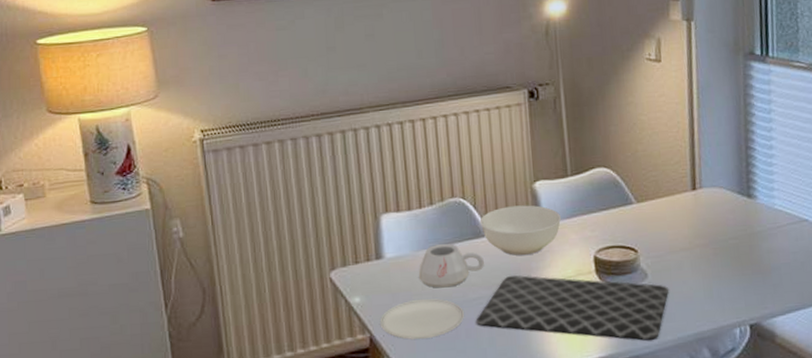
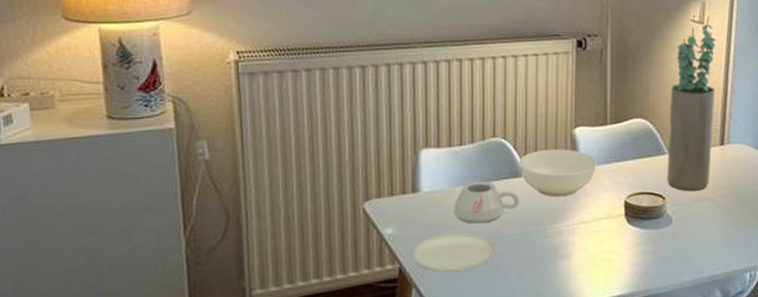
placemat: present [477,275,669,340] -> none [507,214,690,280]
vase: none [631,53,684,242] -> present [667,16,717,191]

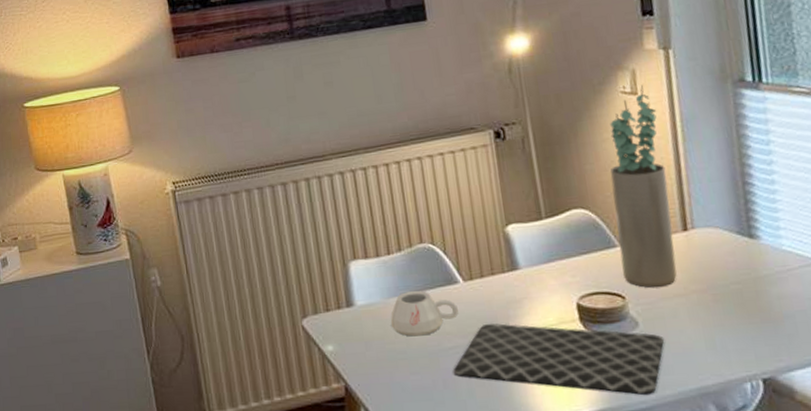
plate: present [411,232,495,272] -> none [354,347,441,389]
placemat: none [507,214,690,280] -> present [454,323,664,394]
bowl: present [518,149,598,197] -> none [451,249,539,303]

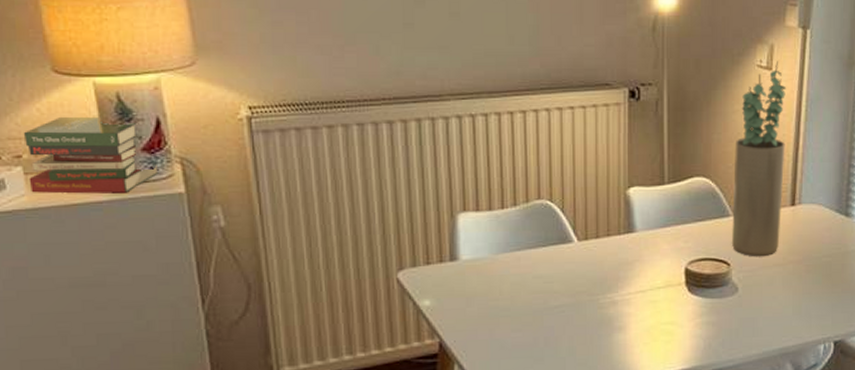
books: none [18,202,111,267] -> present [23,116,159,194]
cup: present [390,291,458,337] -> none [496,248,569,294]
placemat: present [454,323,664,394] -> none [557,283,757,354]

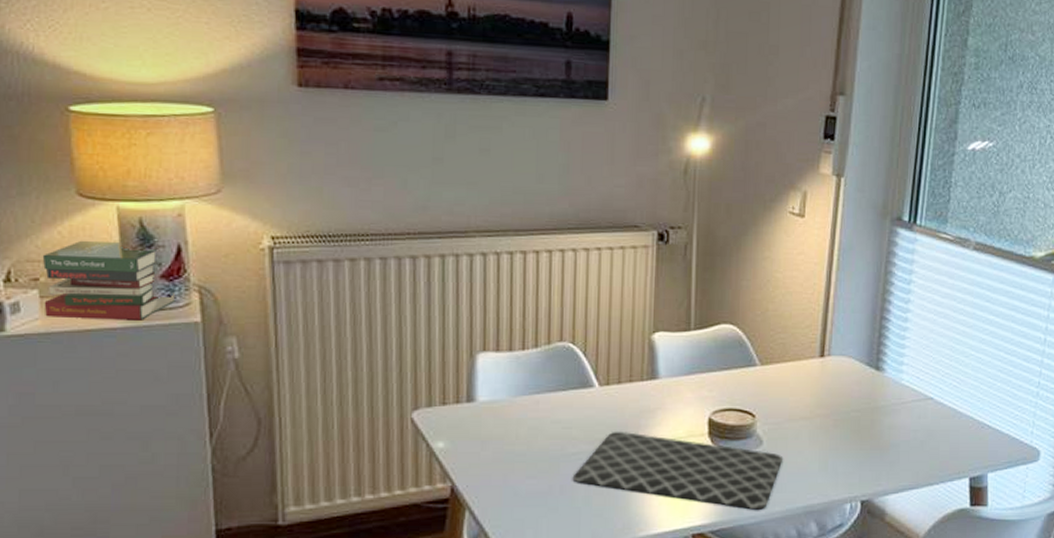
placemat: none [557,283,757,354] -> present [574,431,782,510]
vase: present [732,60,787,256] -> none [758,208,819,408]

